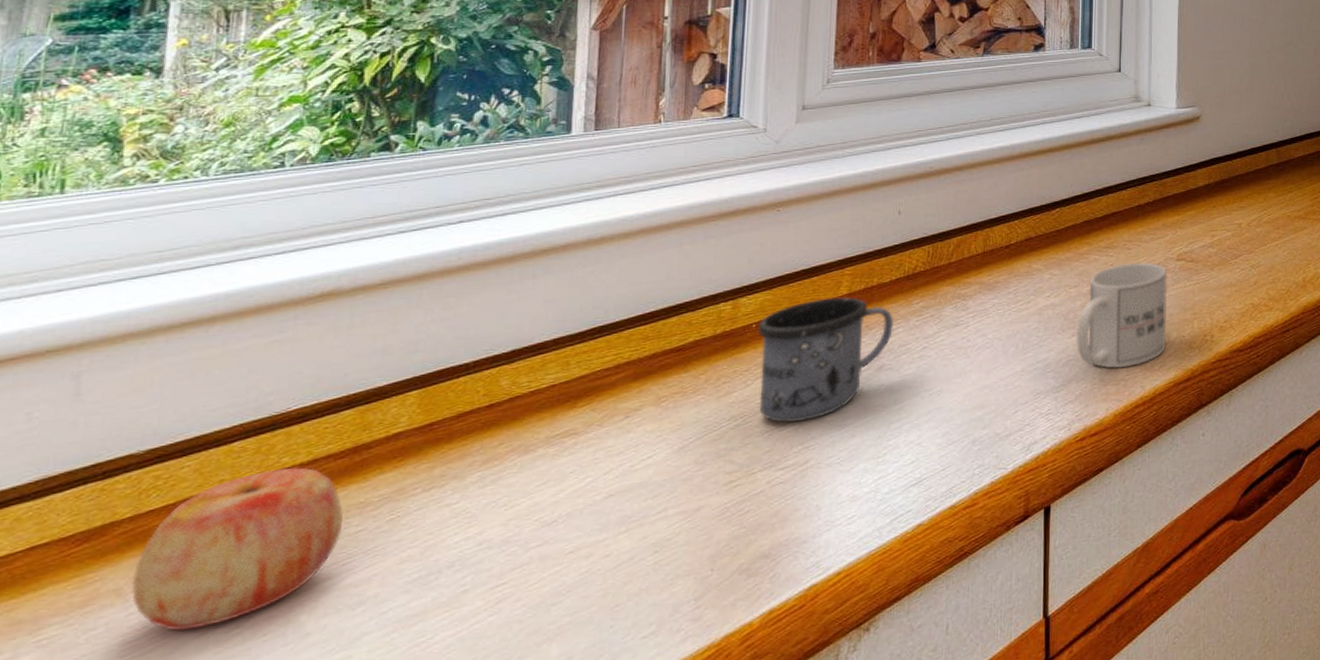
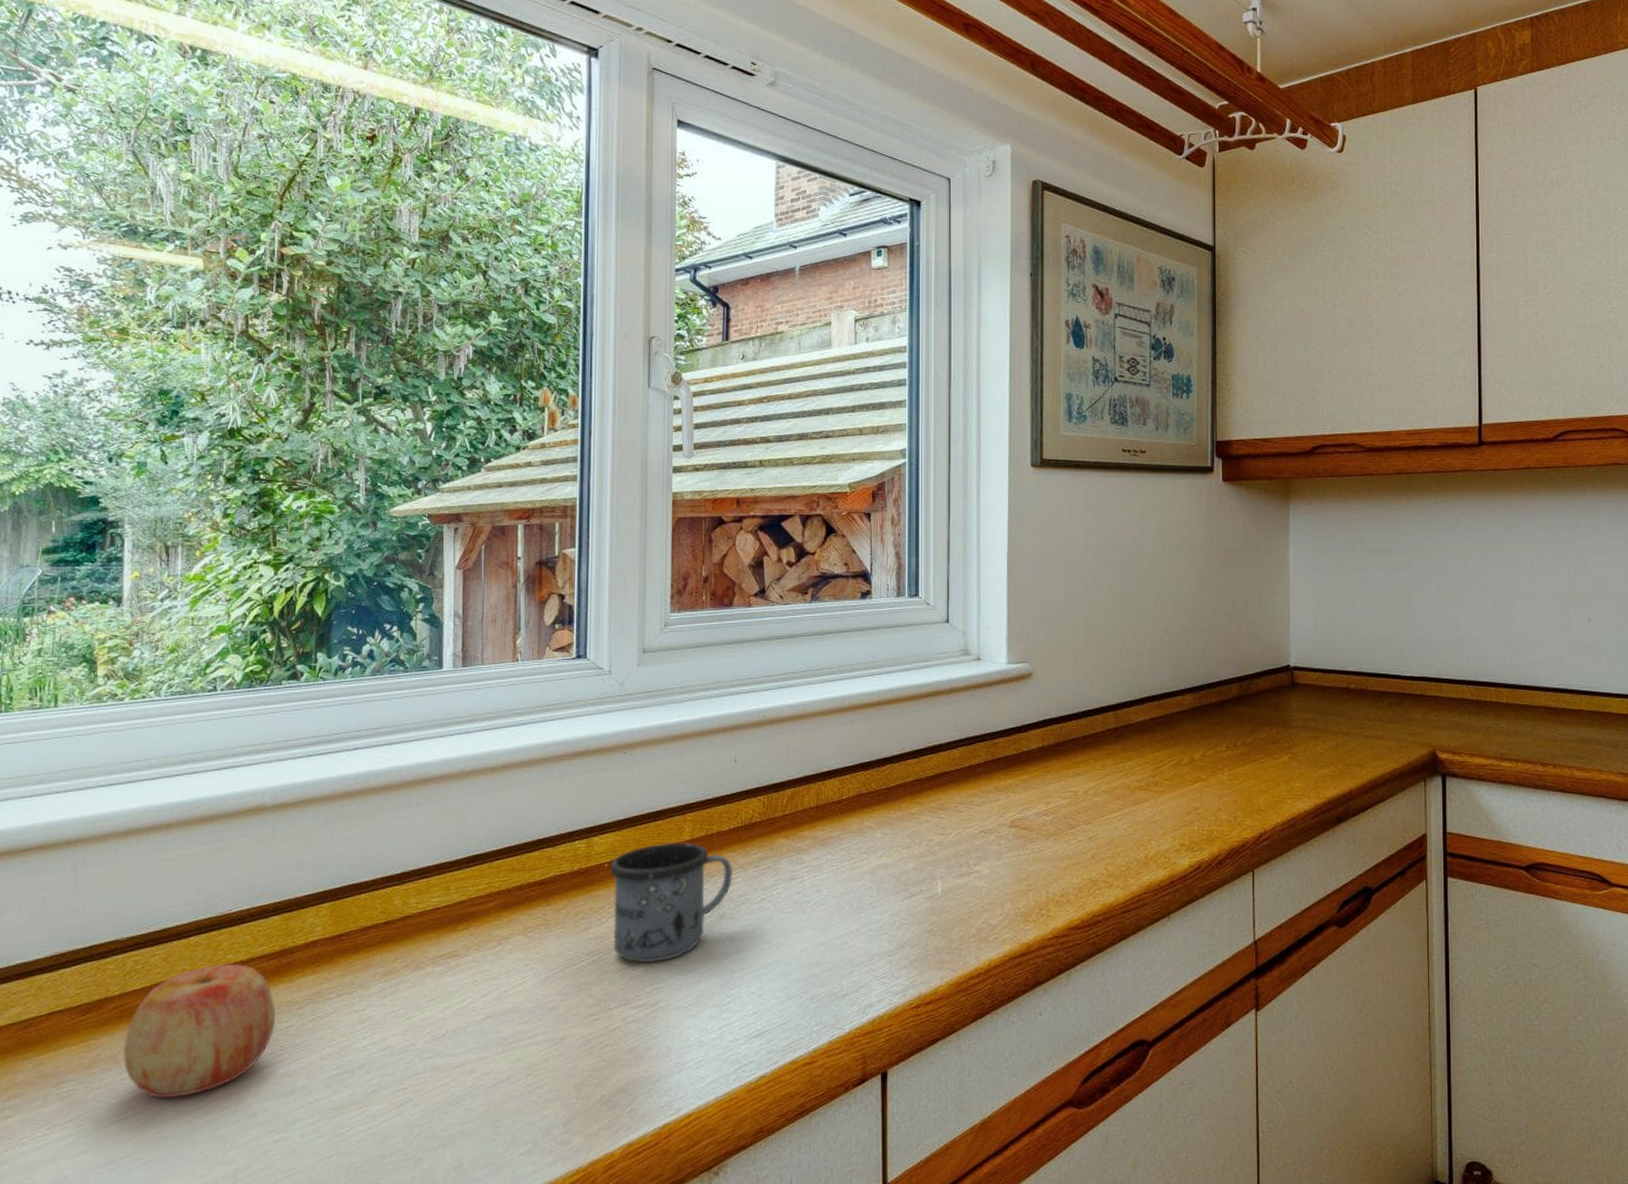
mug: present [1076,262,1167,369] -> none [909,826,1001,937]

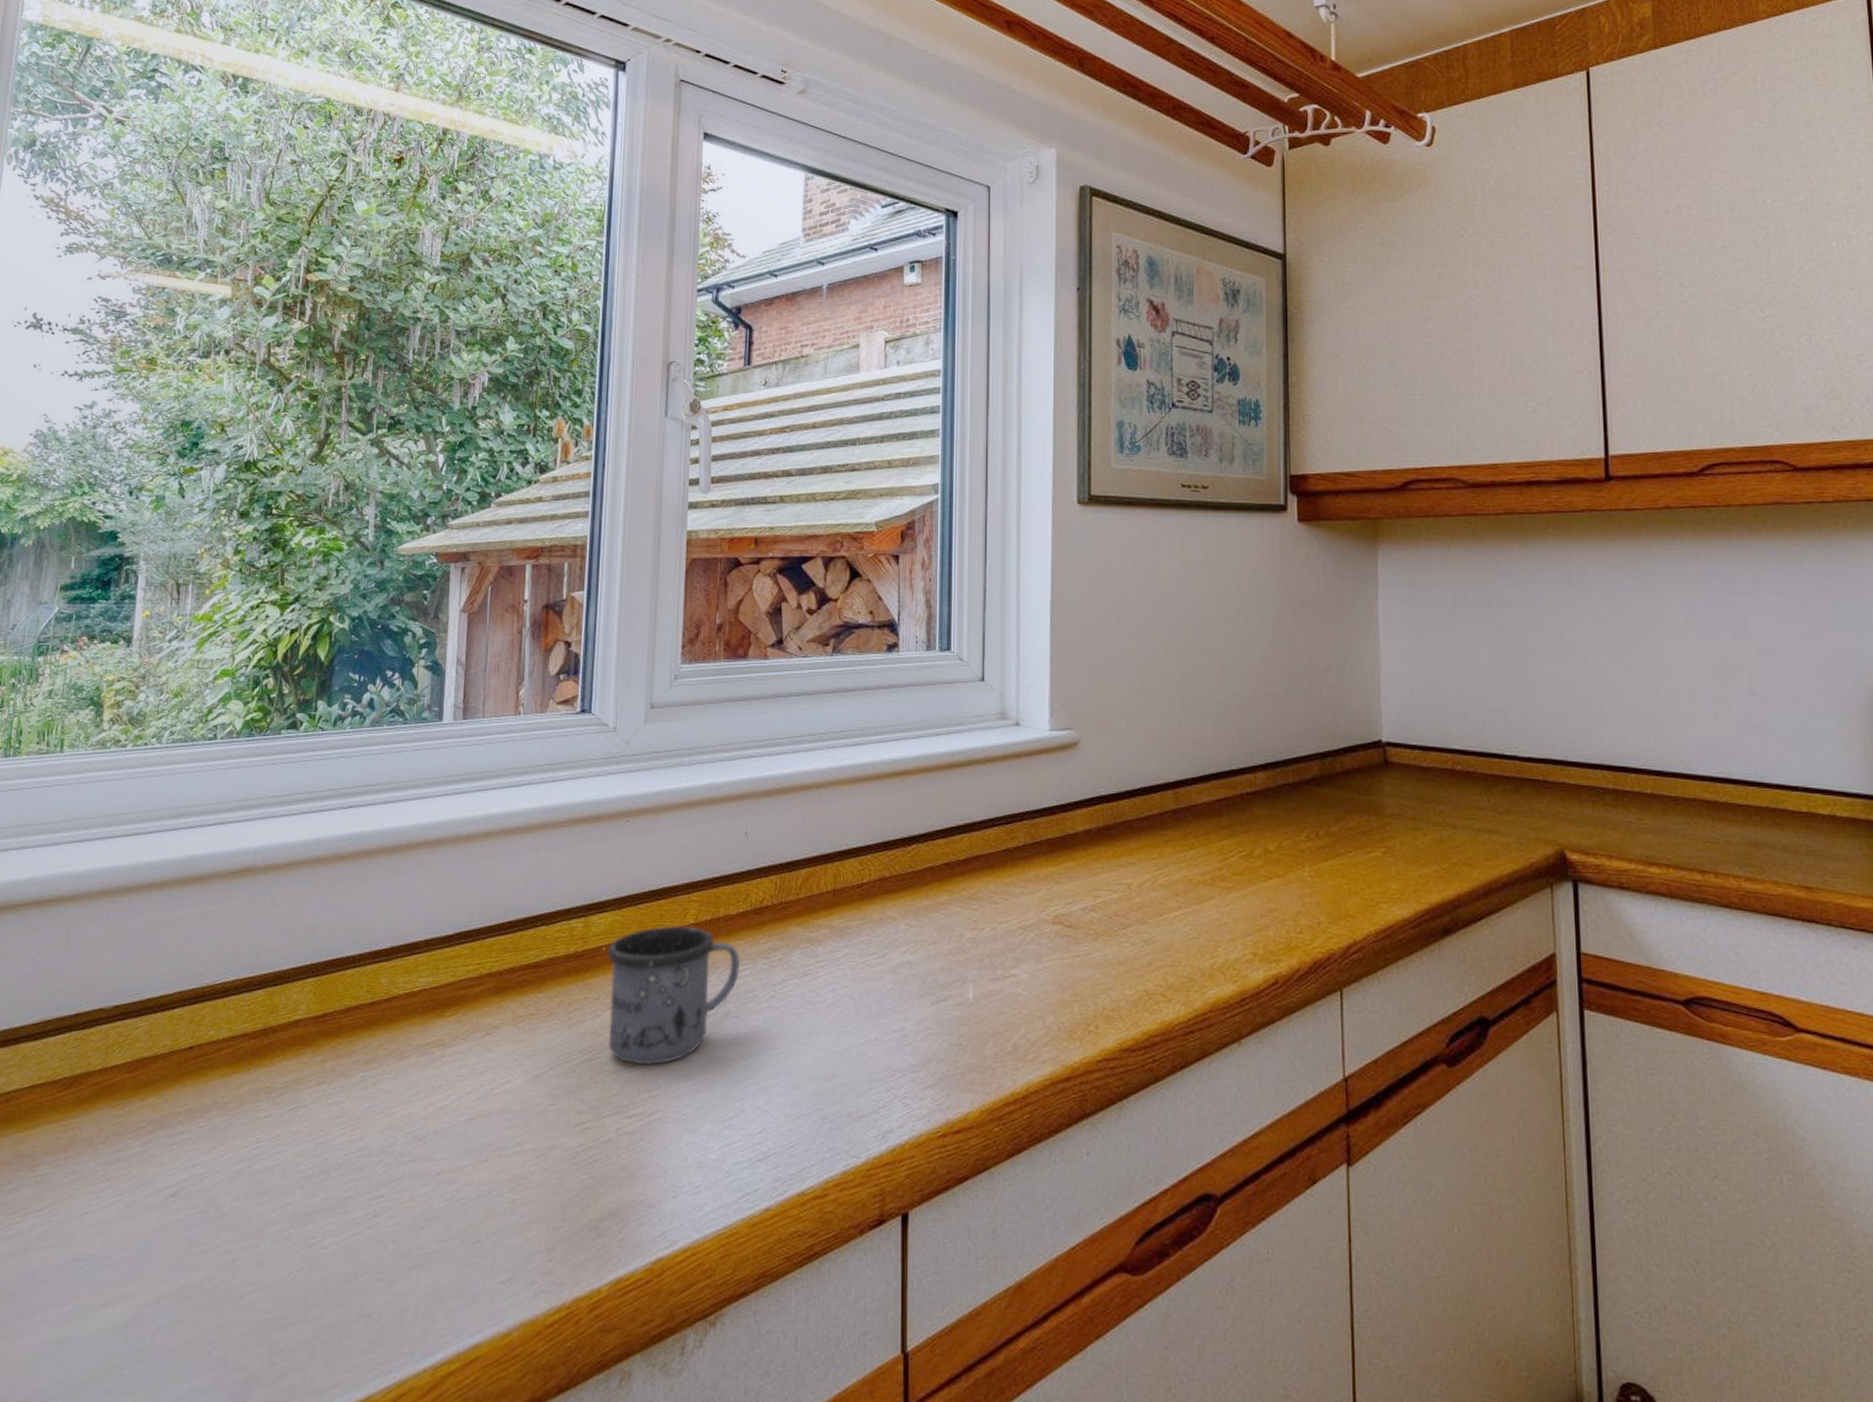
apple: present [122,963,276,1098] -> none [99,1041,255,1189]

